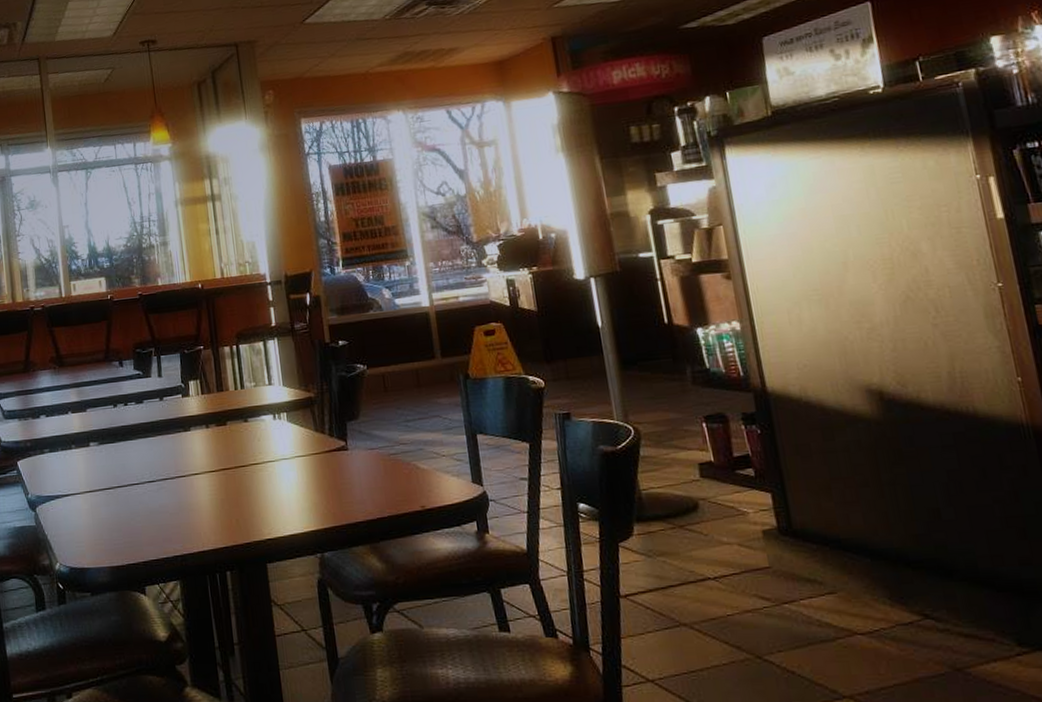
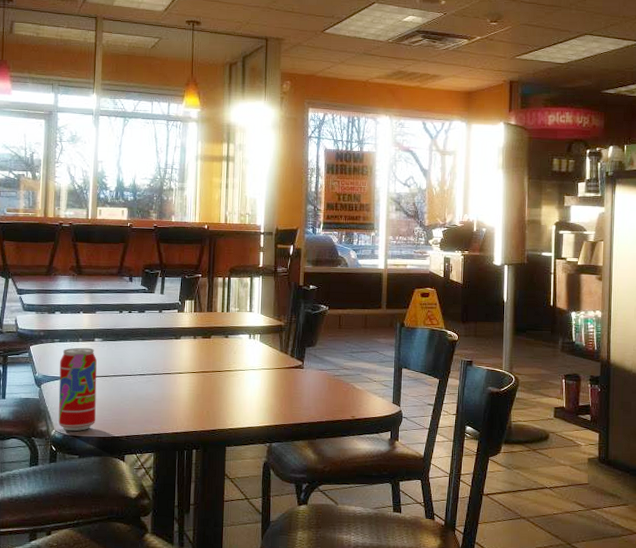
beverage can: none [53,455,104,562] -> present [58,347,97,431]

